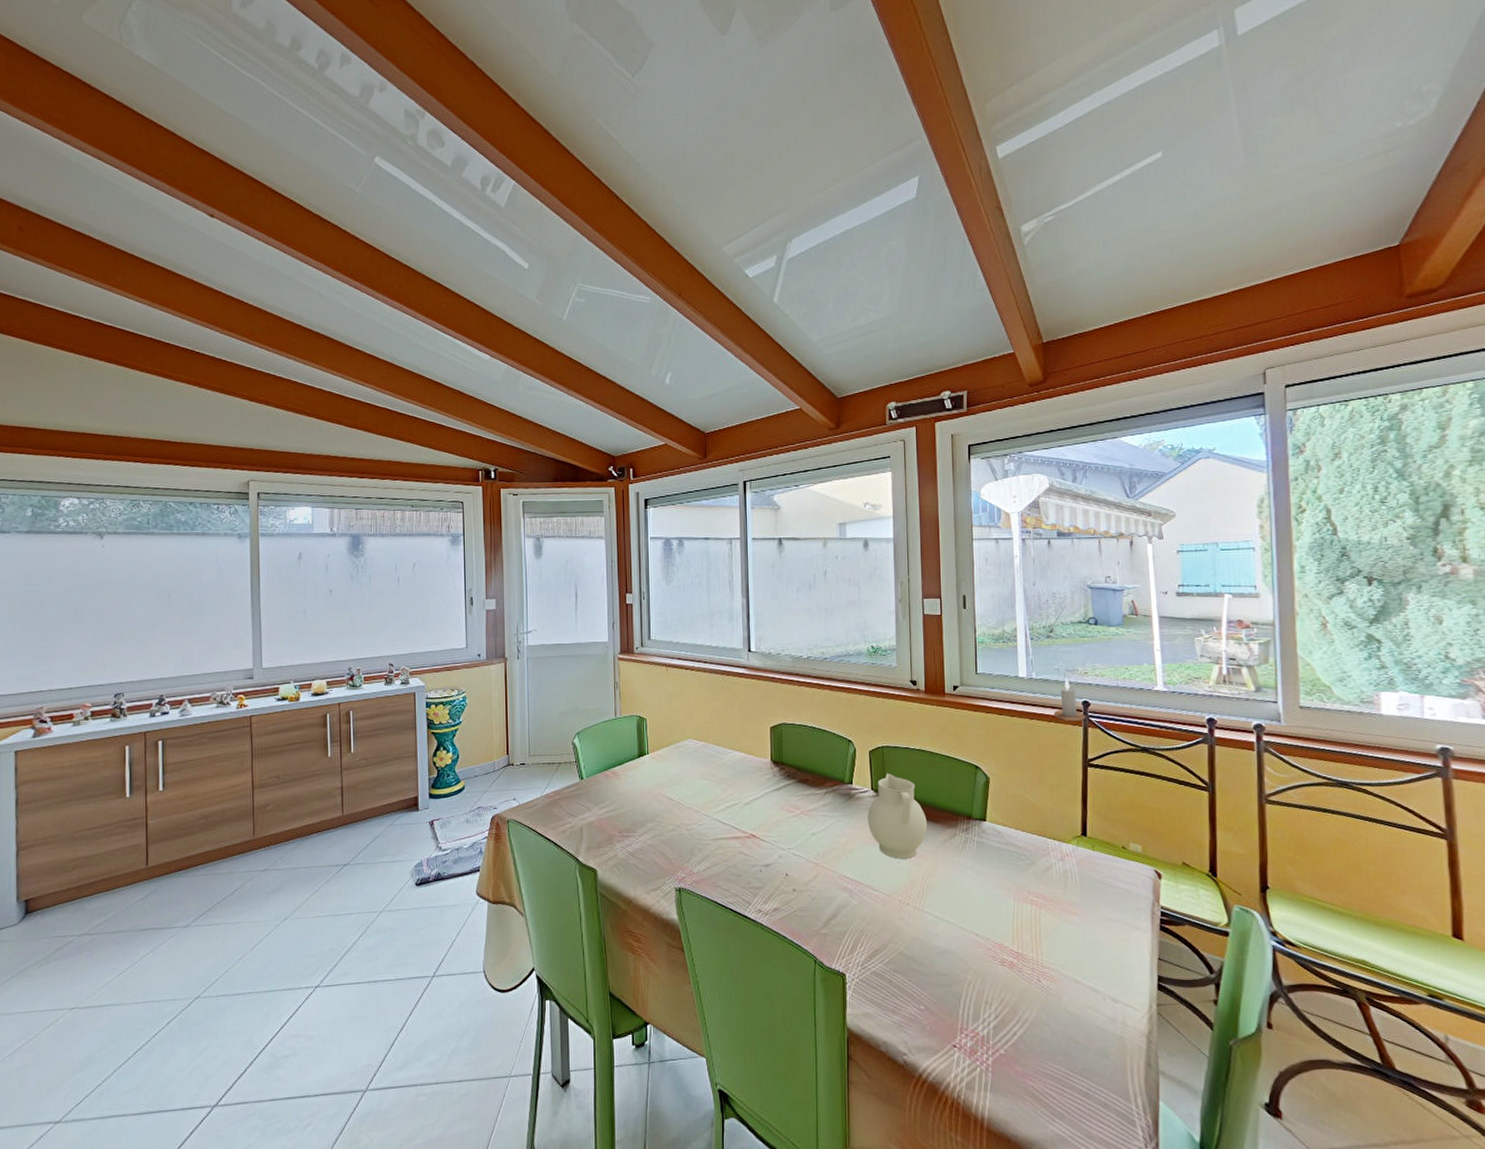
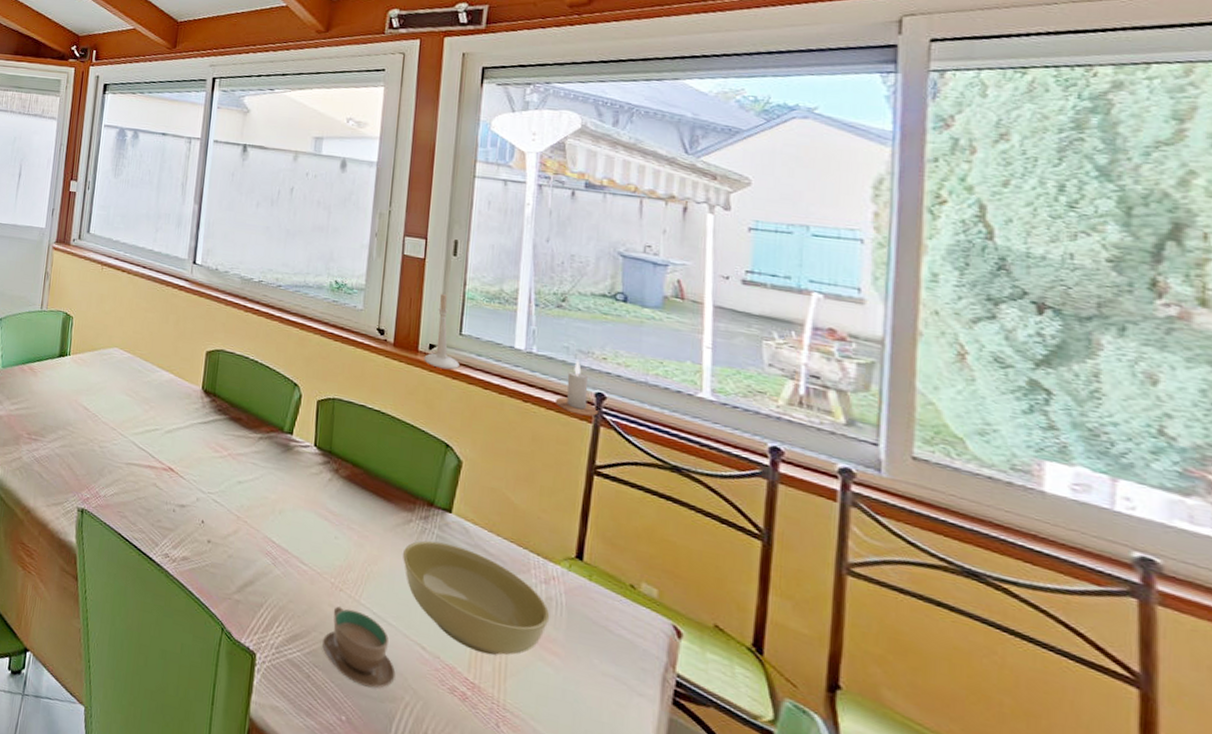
pitcher: present [867,773,928,859] -> none [305,430,378,537]
cup: none [898,918,958,977] -> present [322,606,396,688]
candlestick: none [950,641,979,705] -> present [424,293,460,370]
bowl: none [953,847,1068,927] -> present [403,540,550,655]

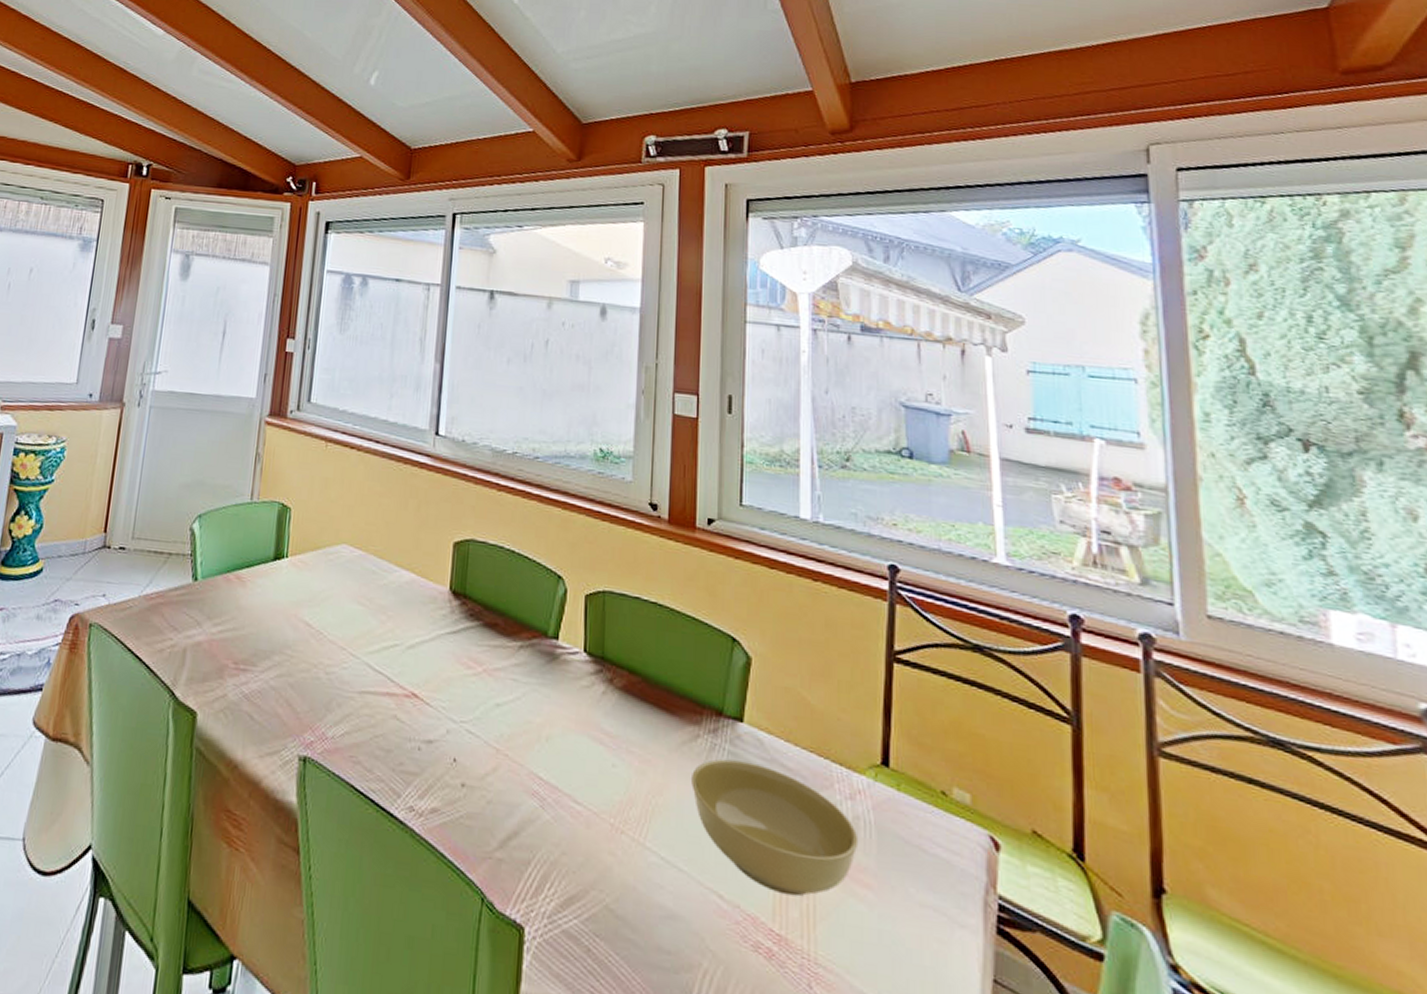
cup: present [322,606,396,688] -> none [604,853,690,956]
candlestick: present [424,293,460,370] -> none [702,457,742,549]
candle: present [554,361,599,417] -> none [846,529,893,594]

